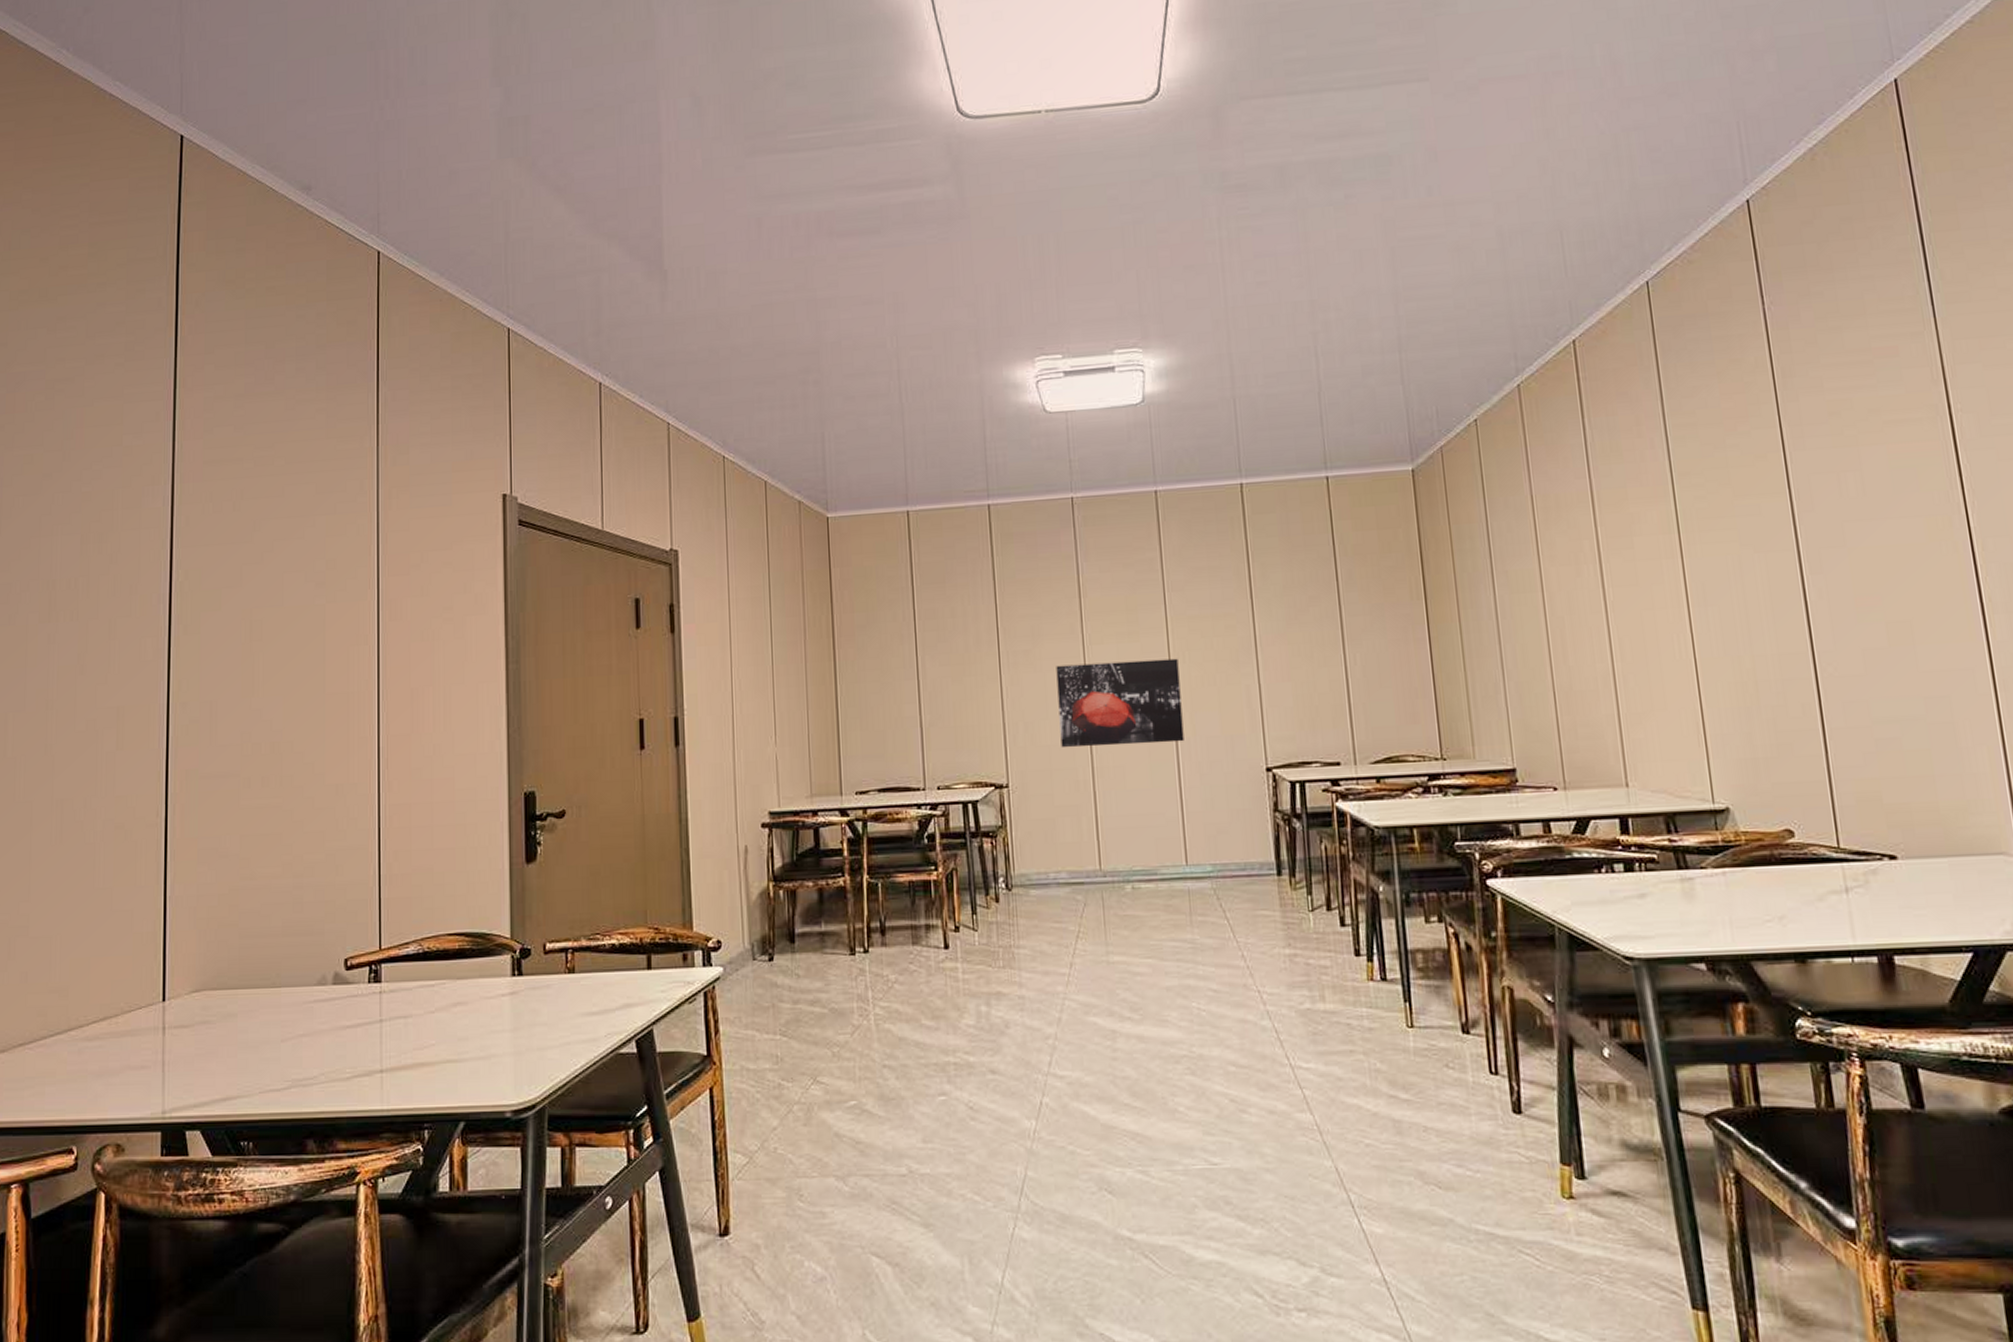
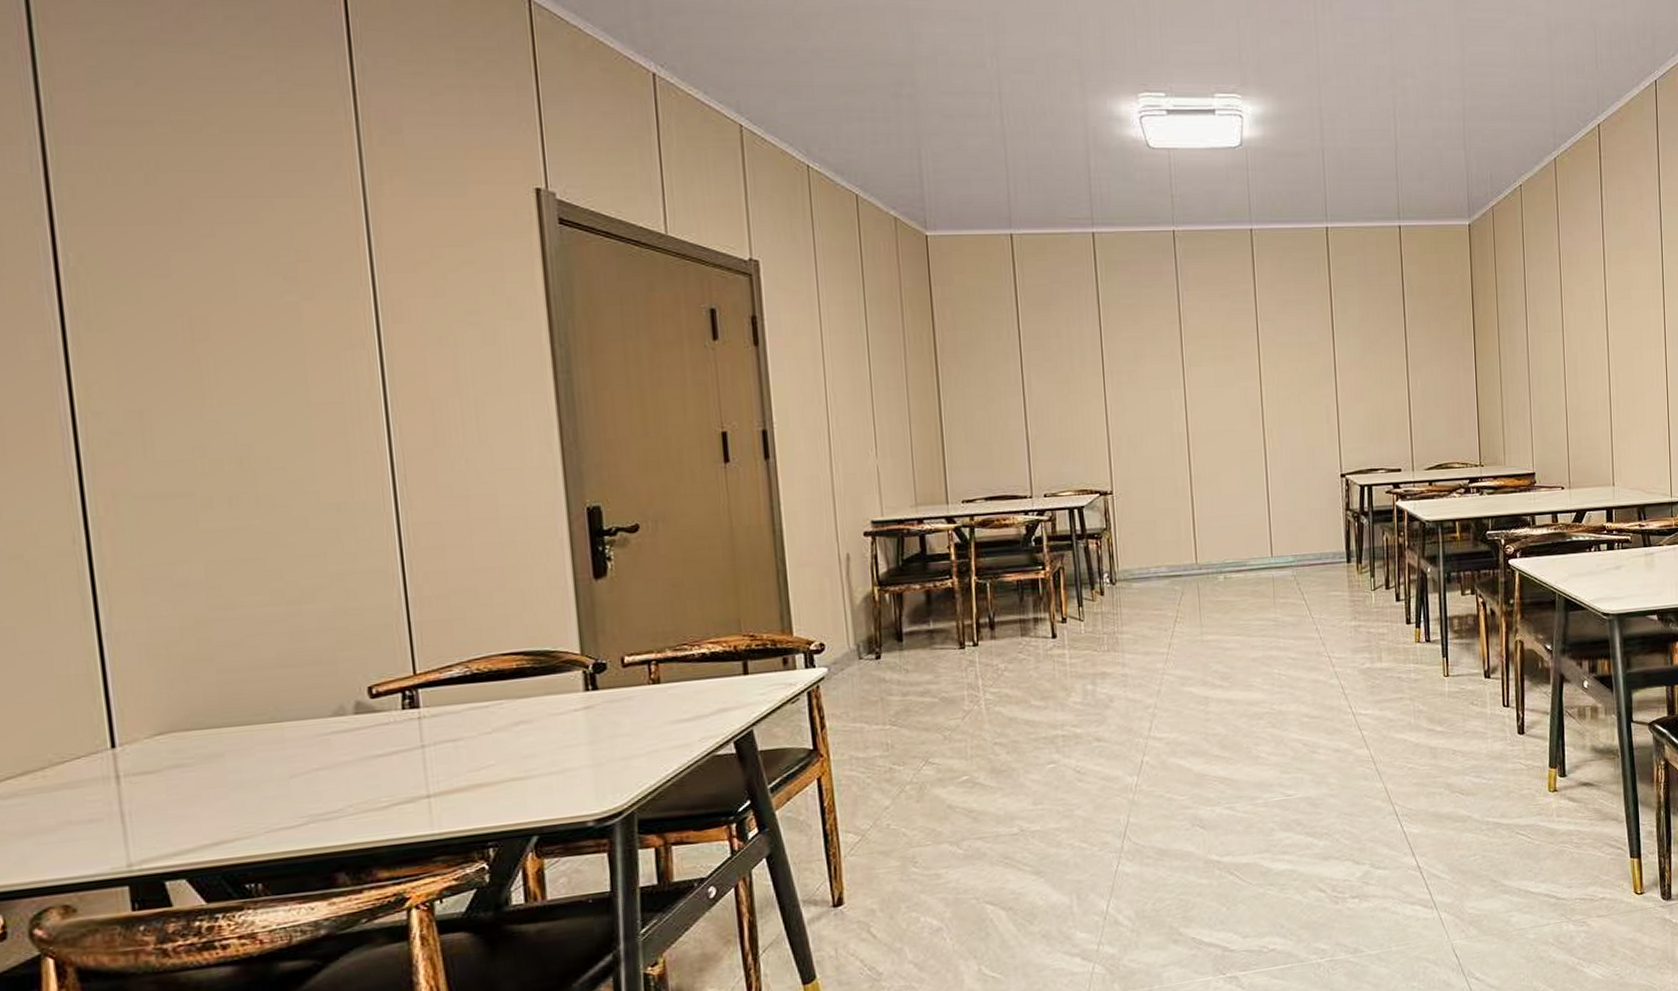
wall art: present [1056,658,1184,748] -> none [1157,380,1272,459]

